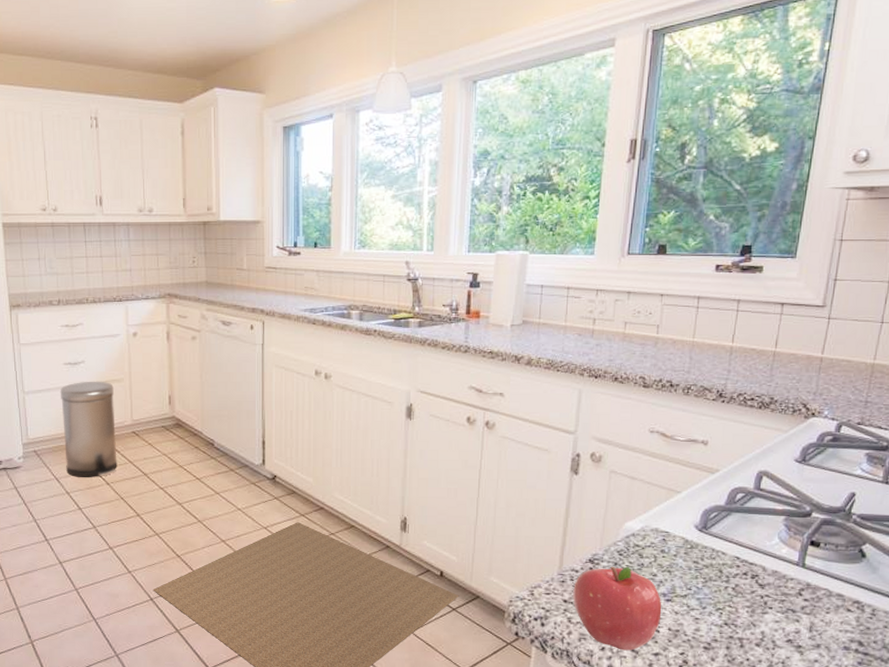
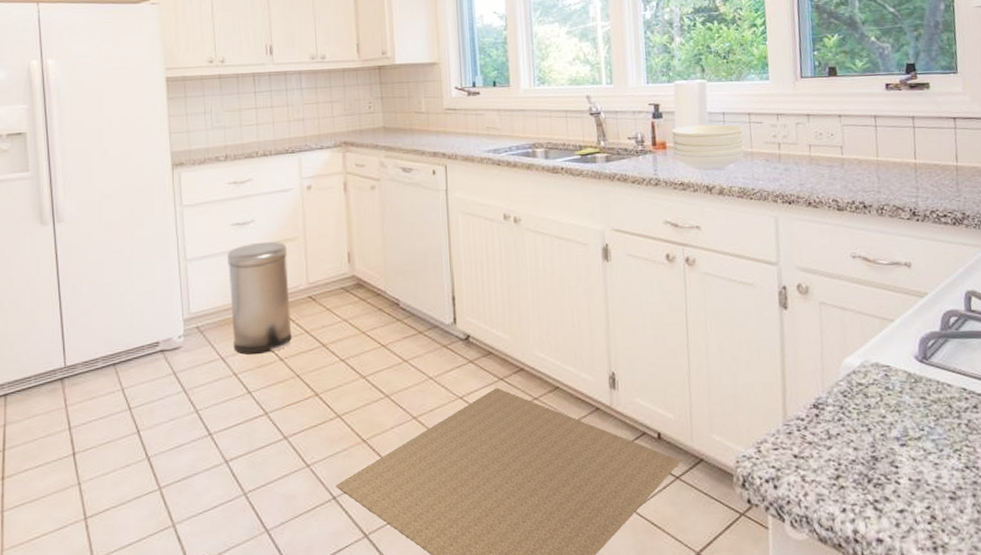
bowl: none [486,296,560,342] -> present [671,124,745,171]
fruit: present [573,566,662,651] -> none [801,409,899,510]

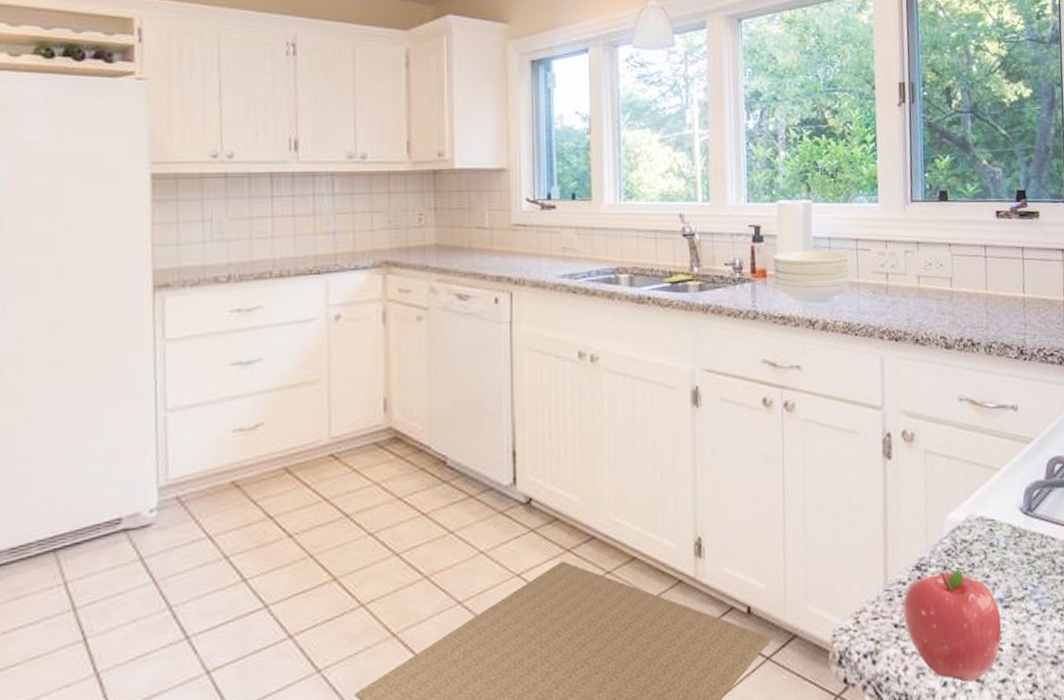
pedal bin: present [226,241,292,355] -> none [222,385,306,531]
fruit: none [801,409,899,510] -> present [903,569,1002,683]

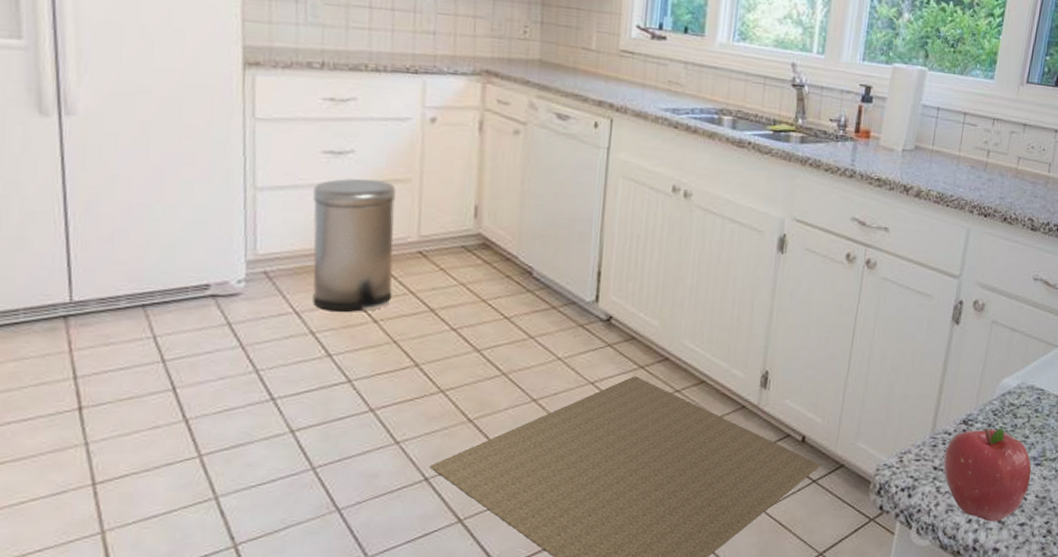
pedal bin: none [222,385,306,531] -> present [312,178,396,312]
bowl: present [772,250,852,303] -> none [876,116,956,171]

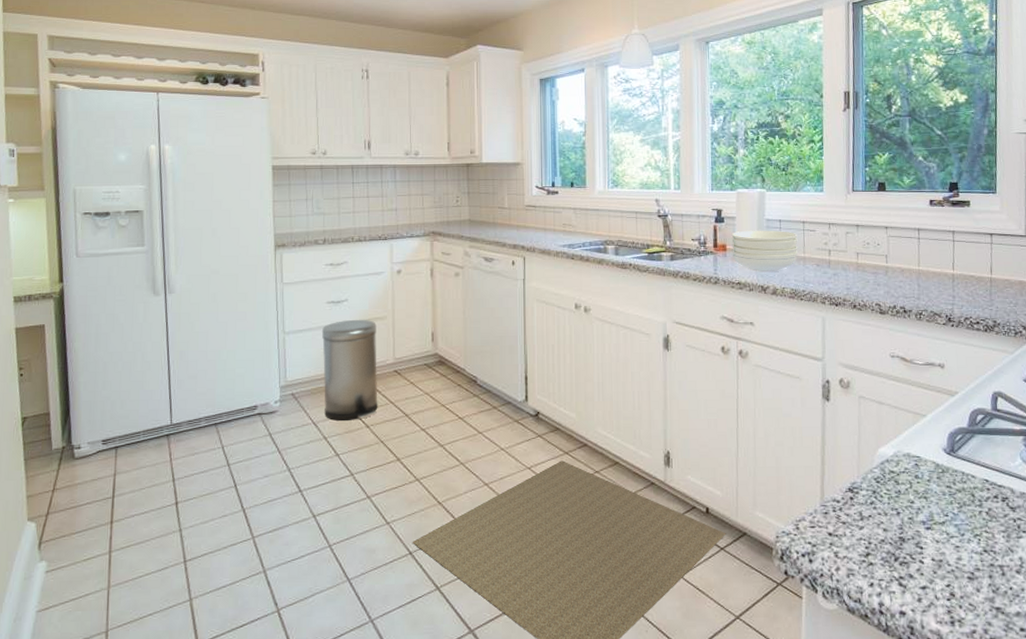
bowl: none [876,116,956,171] -> present [731,230,799,273]
fruit: present [943,427,1032,522] -> none [836,494,924,585]

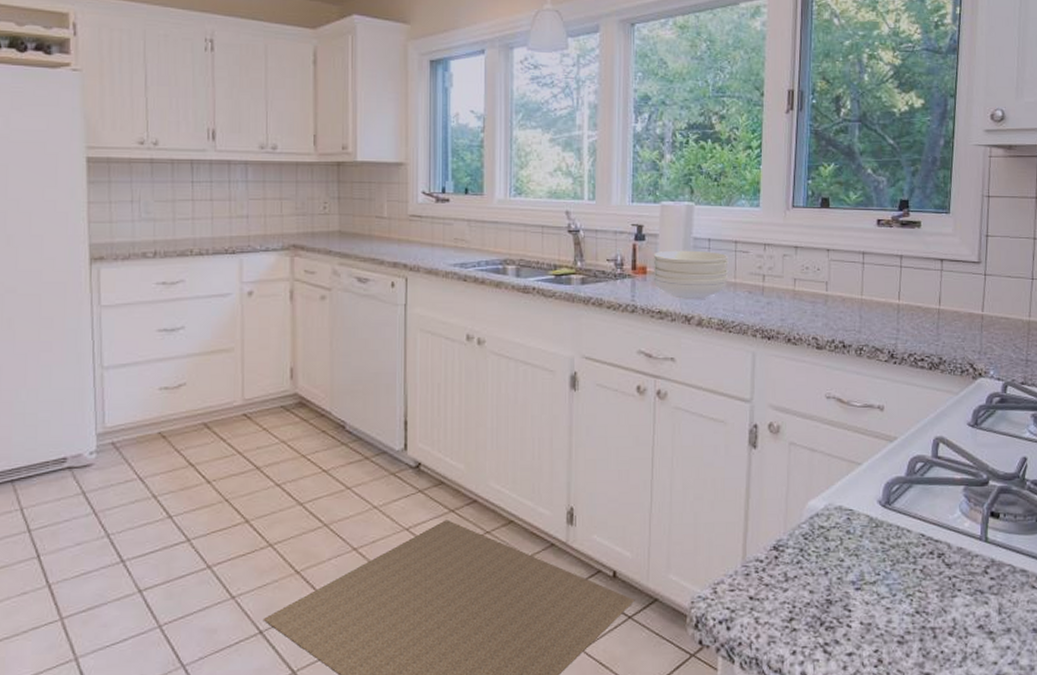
pedal bin: present [321,319,378,421] -> none [150,351,222,475]

